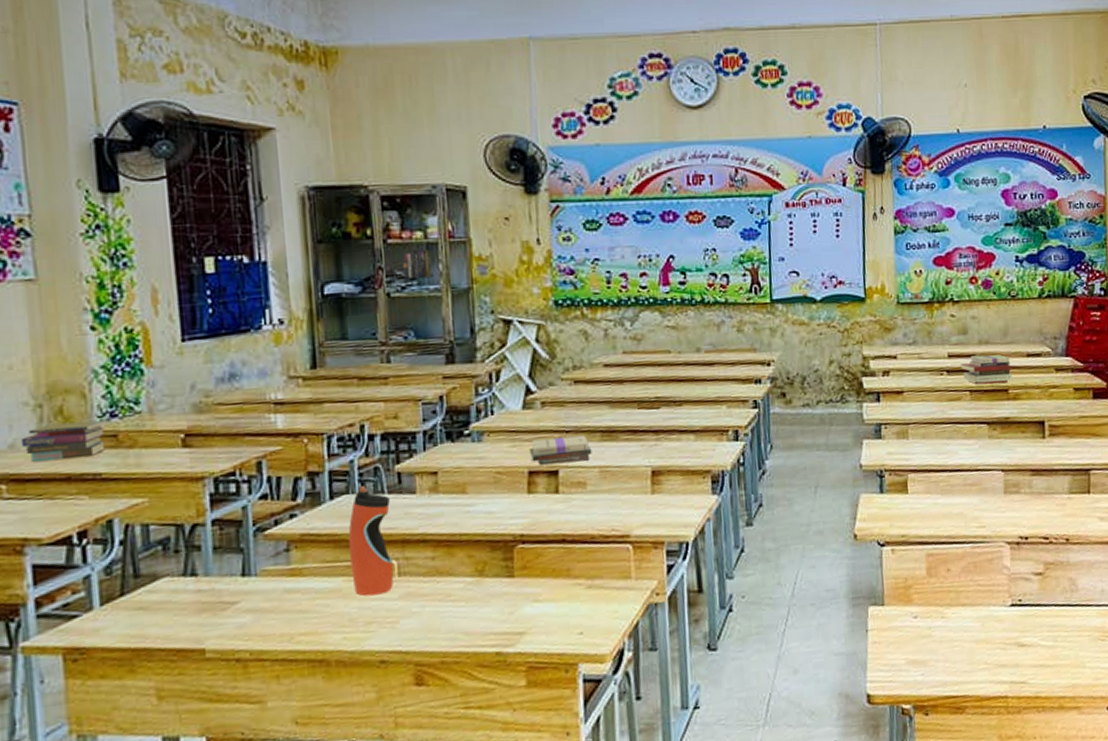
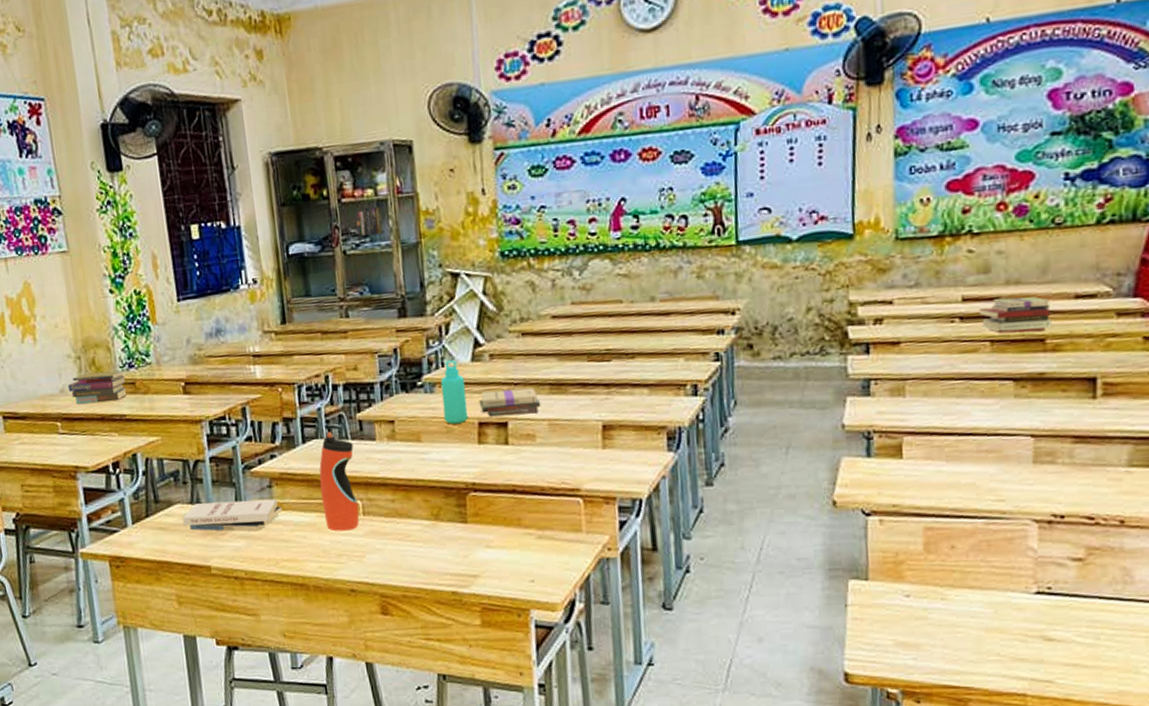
books: none [170,564,302,609] -> present [182,499,283,532]
water bottle: none [489,408,518,474] -> present [440,360,469,424]

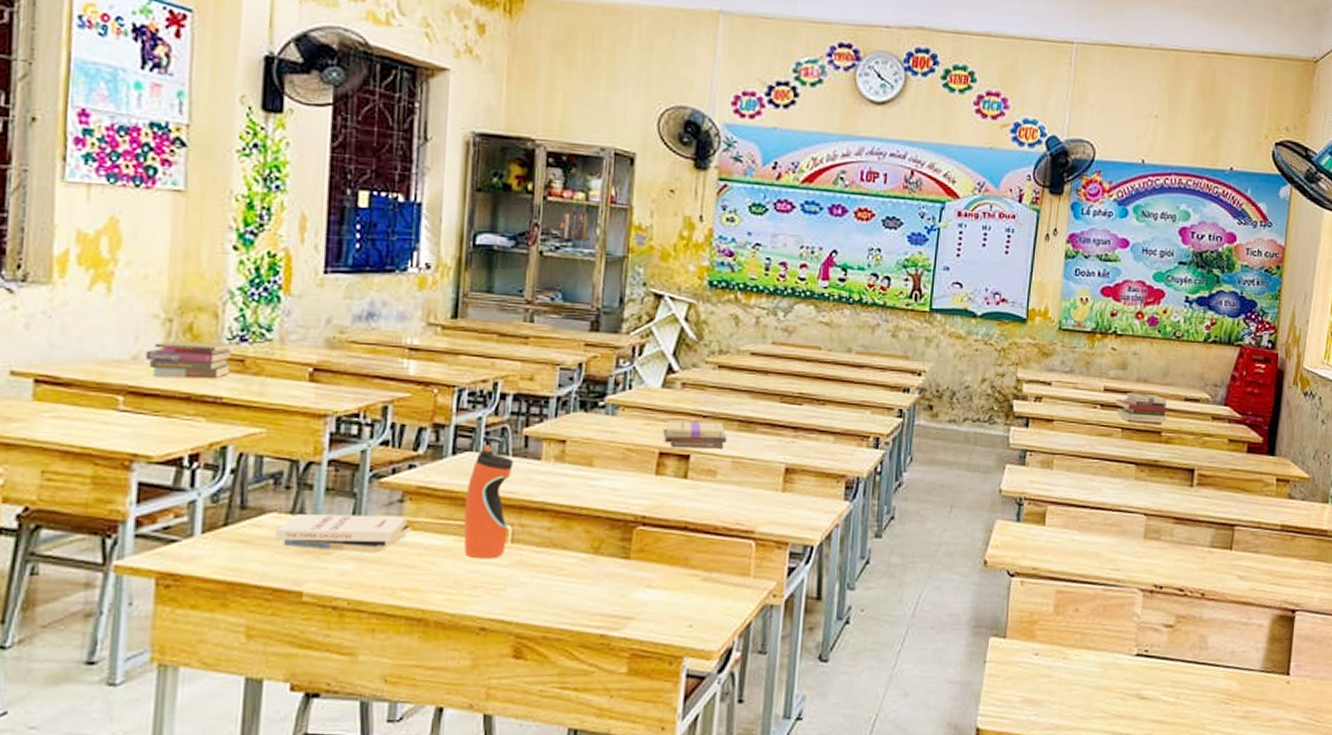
water bottle: present [440,360,469,424] -> none [623,384,651,451]

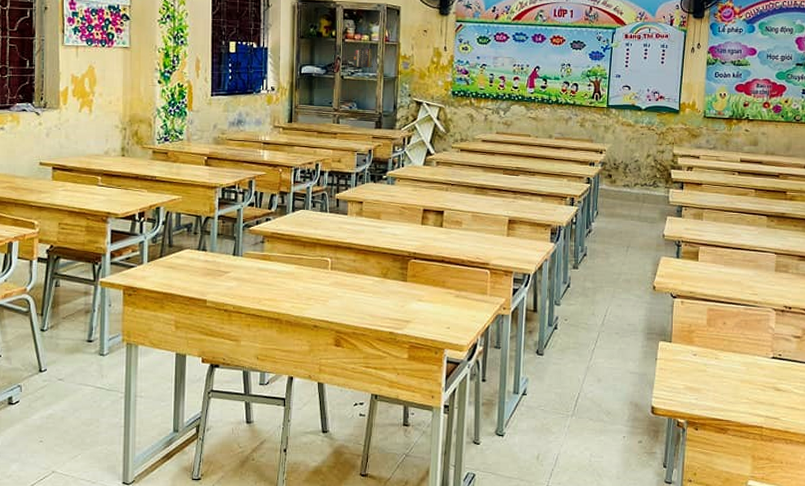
books: present [145,340,238,379] -> none [112,141,163,165]
books: present [274,514,412,553] -> none [189,250,270,276]
water bottle: present [463,444,513,559] -> none [301,204,330,280]
books: present [663,421,727,449] -> none [425,188,468,207]
books: present [1116,393,1167,425] -> none [750,163,791,187]

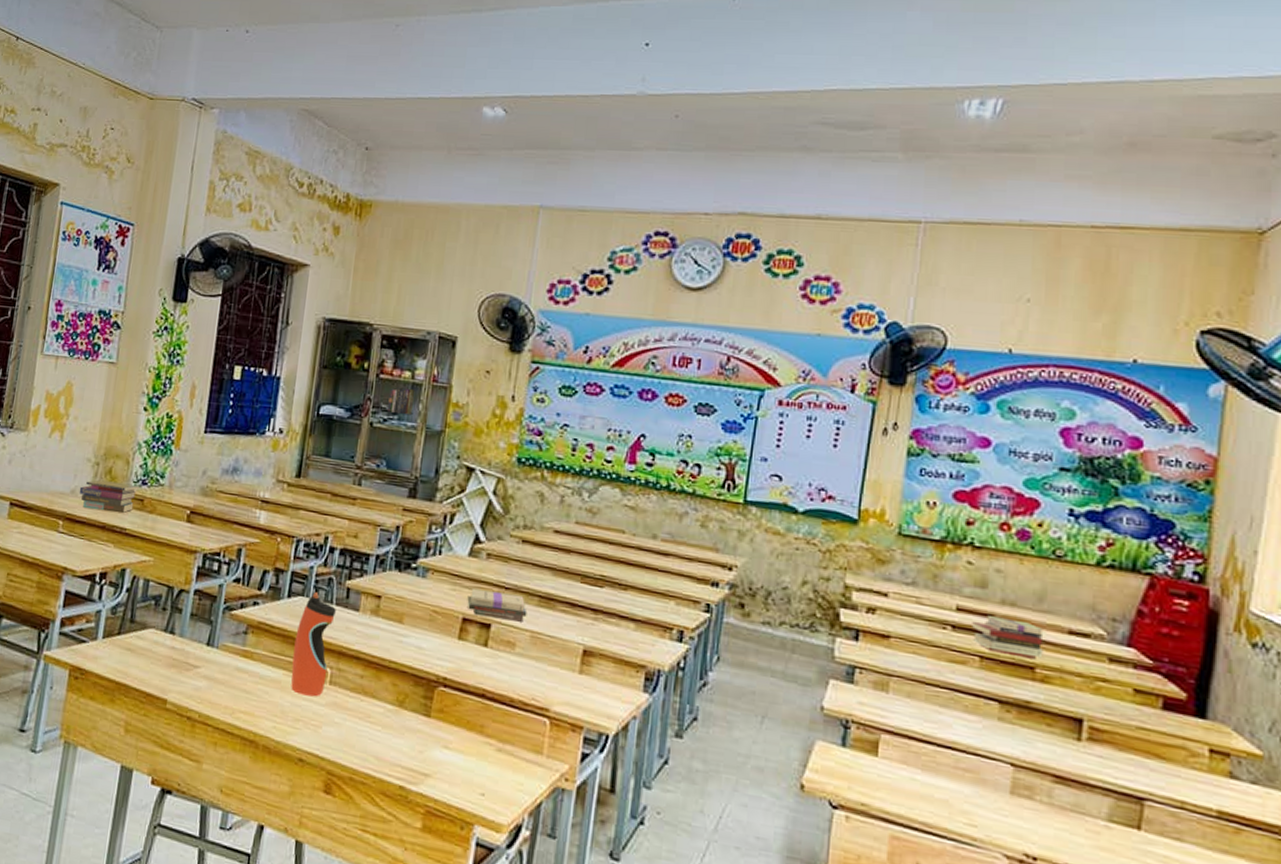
books: none [112,141,163,165] -> present [79,480,140,514]
water bottle: none [301,204,330,280] -> present [291,591,336,697]
books: none [425,188,468,207] -> present [467,589,527,622]
books: none [750,163,791,187] -> present [972,616,1043,659]

